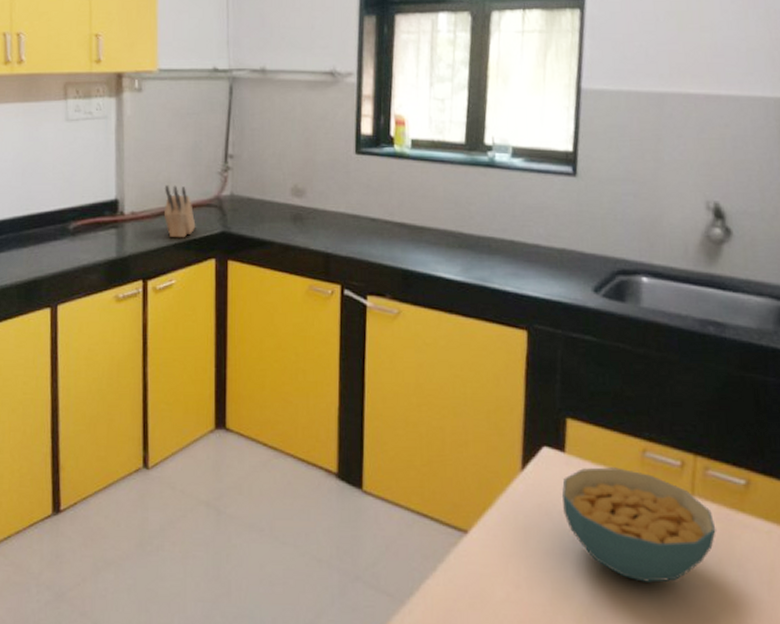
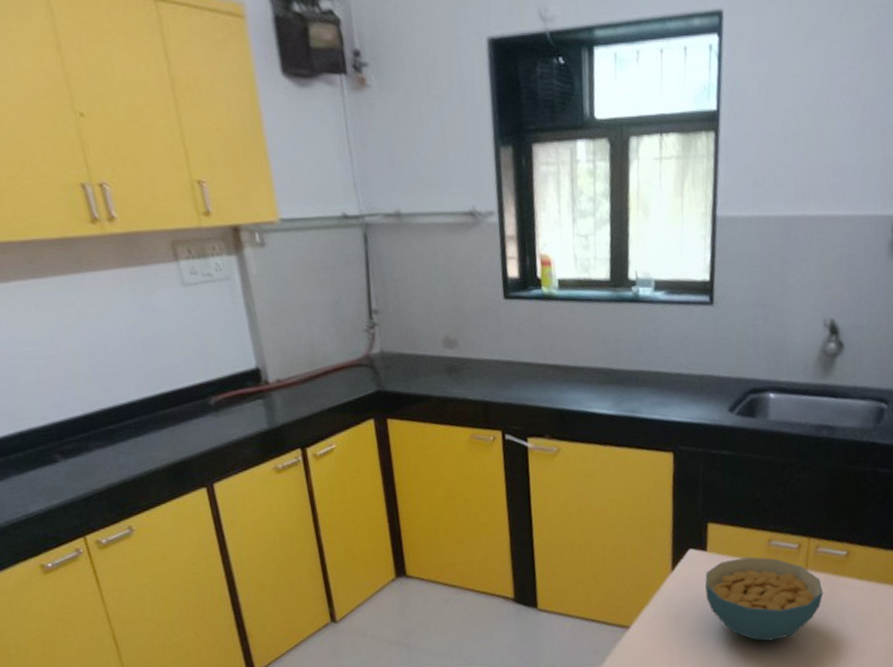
knife block: present [163,185,196,238] -> none [308,347,349,402]

